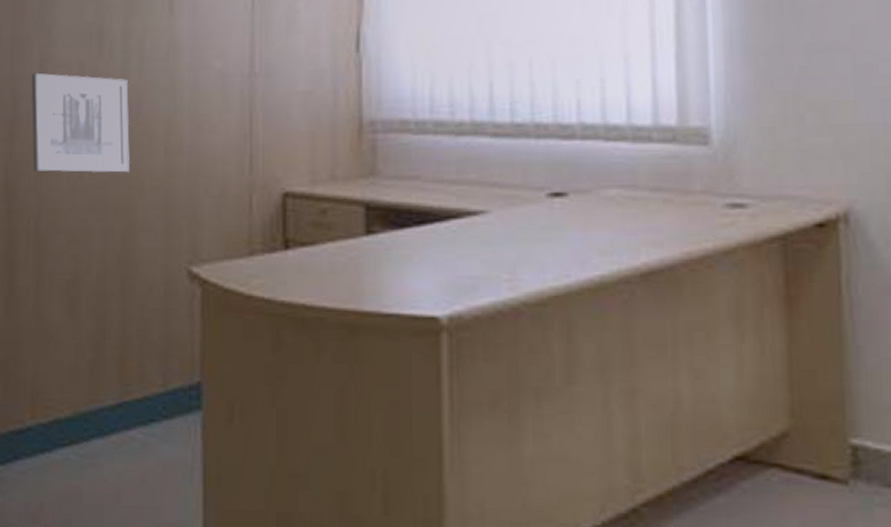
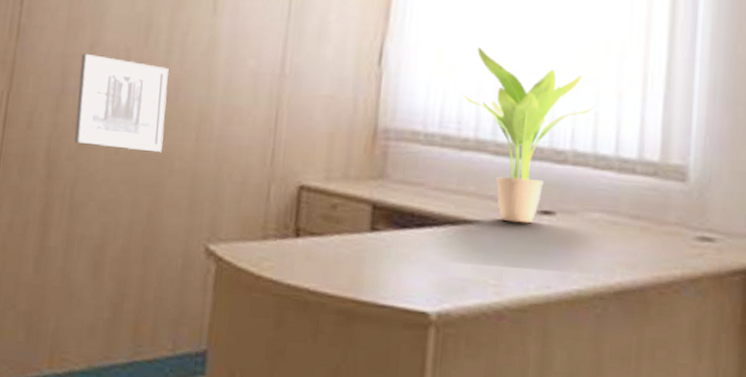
potted plant: none [449,21,602,209] -> present [460,48,597,224]

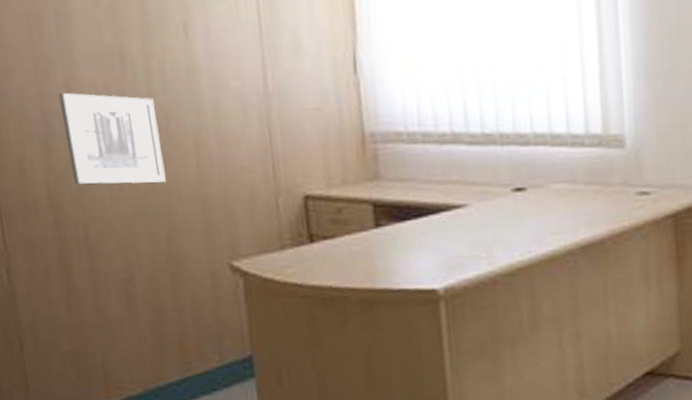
potted plant: present [460,48,597,224] -> none [431,48,547,202]

